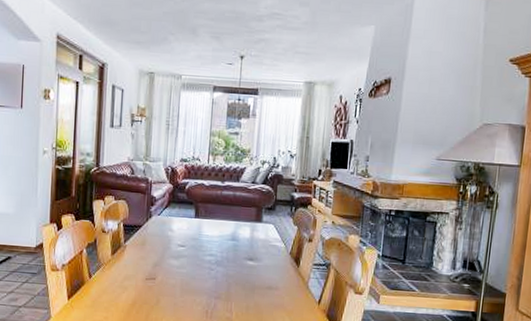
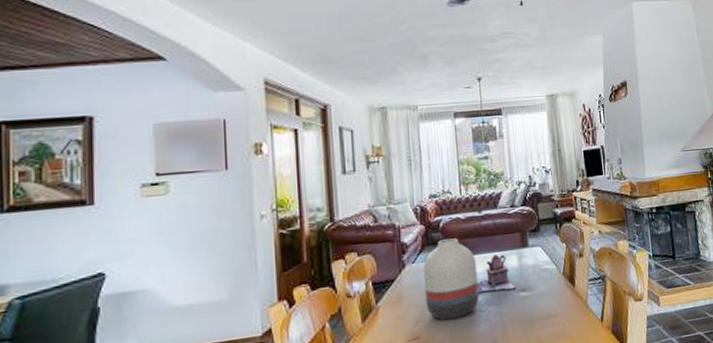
vase: none [165,200,213,271] -> present [423,238,480,320]
teapot: none [210,222,245,257] -> present [477,254,517,292]

